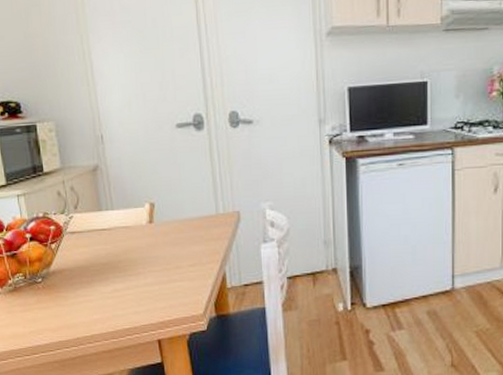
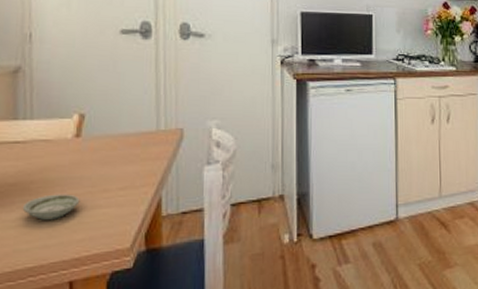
saucer: none [115,270,159,292] -> present [22,194,80,220]

